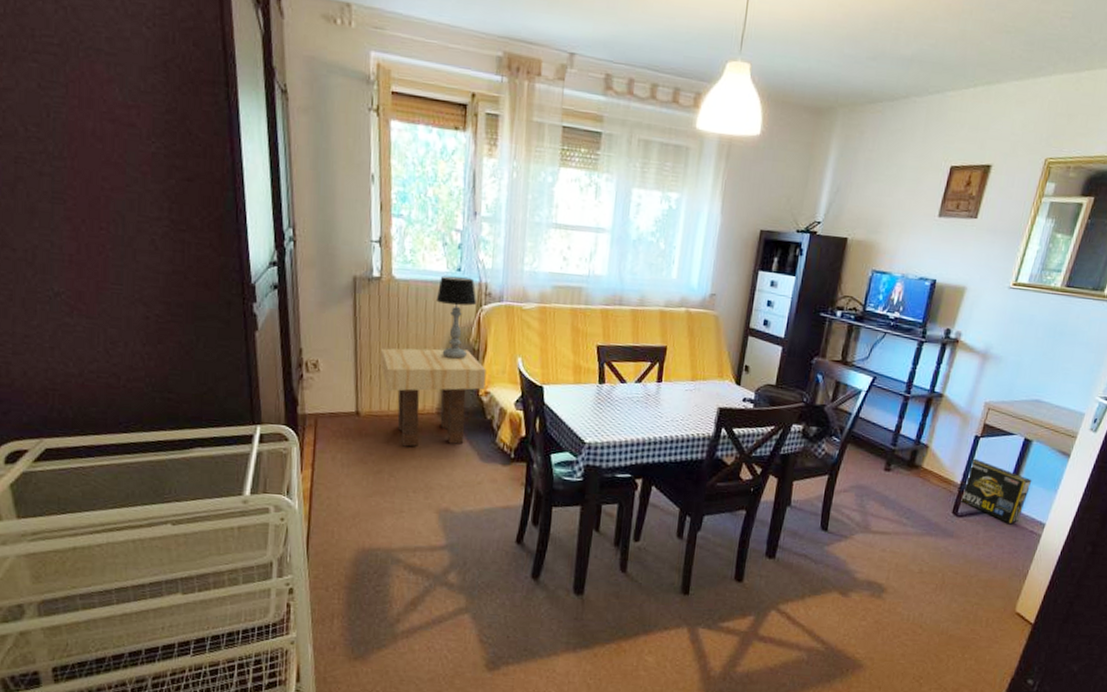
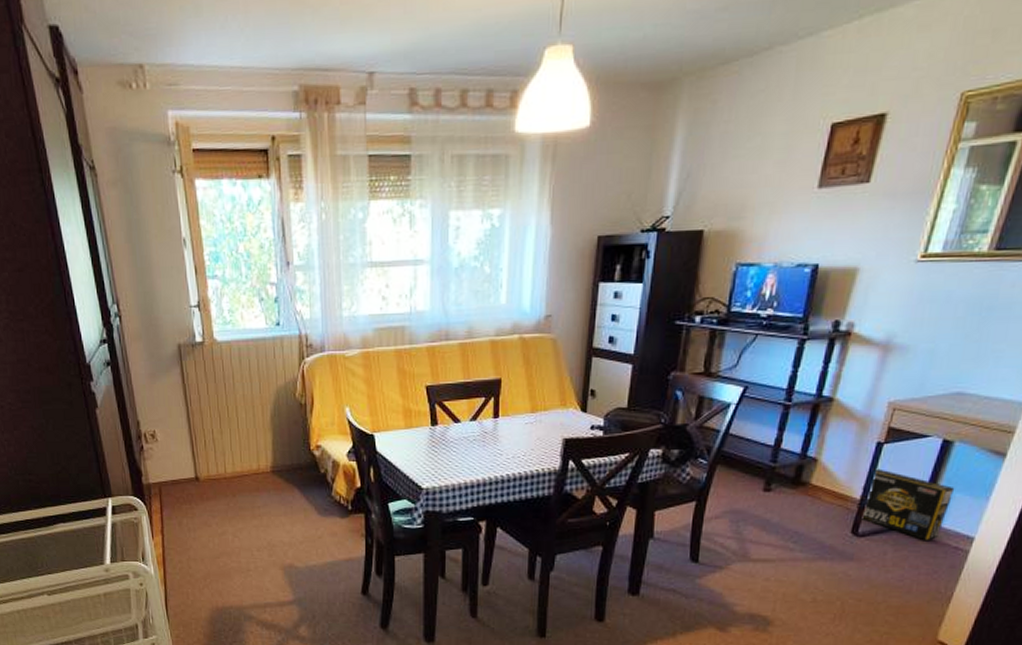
side table: present [380,348,486,447] -> none [212,405,316,507]
table lamp: present [436,275,477,359] -> none [258,331,299,415]

